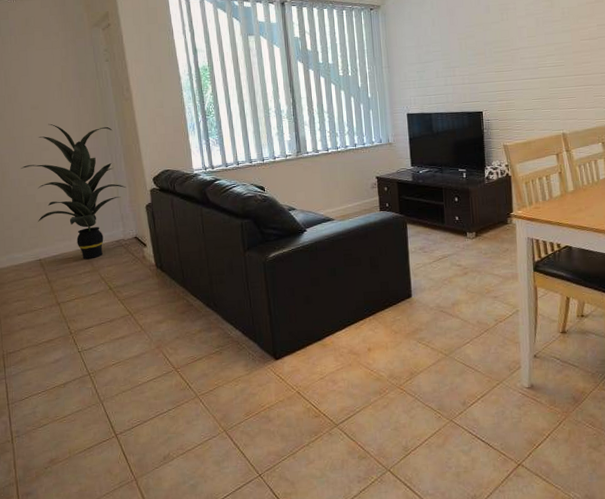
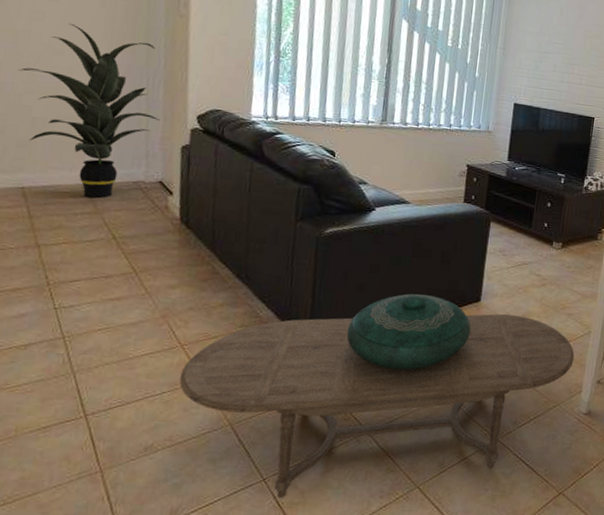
coffee table: none [179,305,508,490] -> present [179,314,575,498]
decorative bowl: none [303,298,408,368] -> present [346,294,471,371]

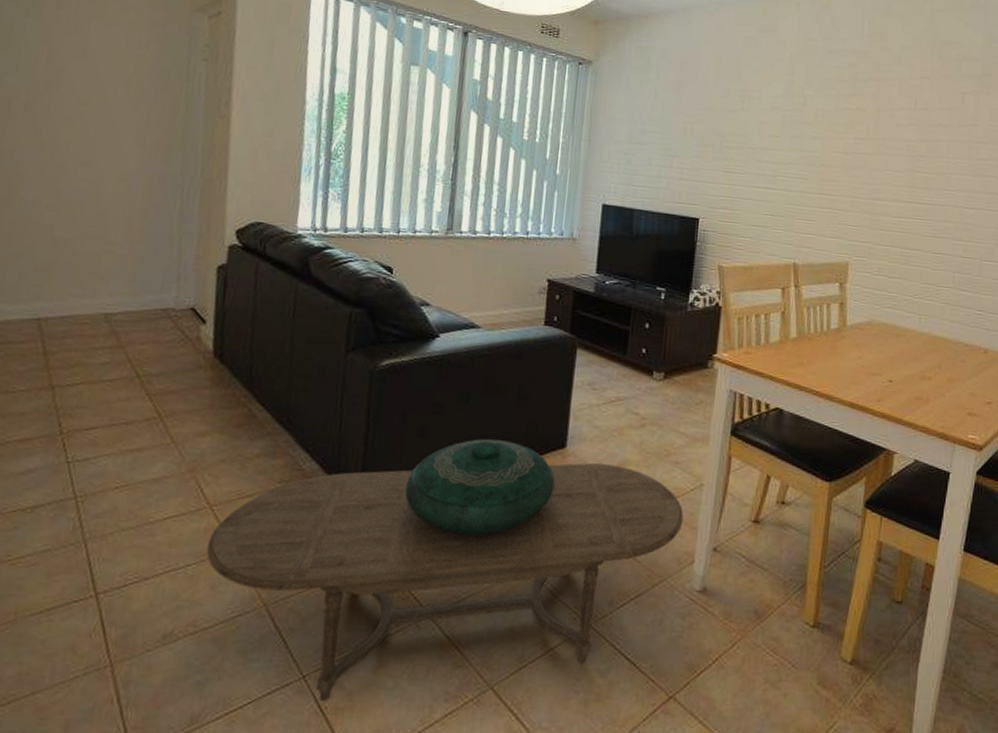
indoor plant: present [18,23,161,198] -> none [41,129,195,330]

